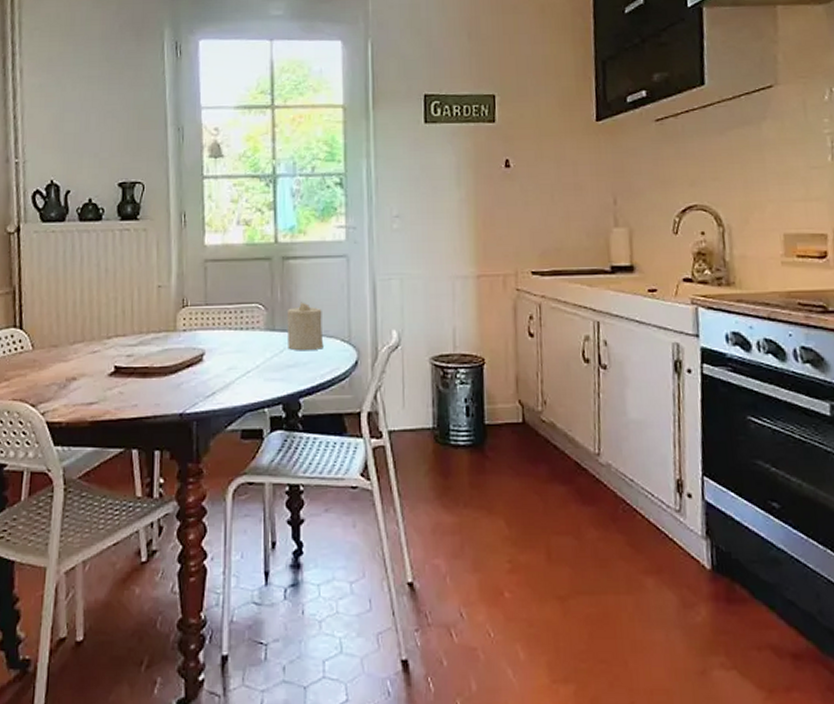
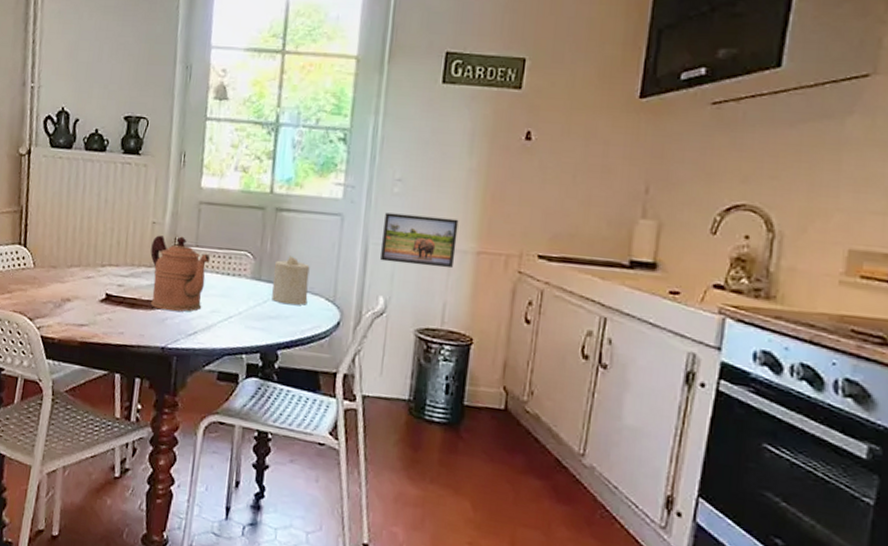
coffeepot: none [159,297,222,375] -> present [150,235,211,312]
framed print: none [388,247,458,296] -> present [380,212,459,269]

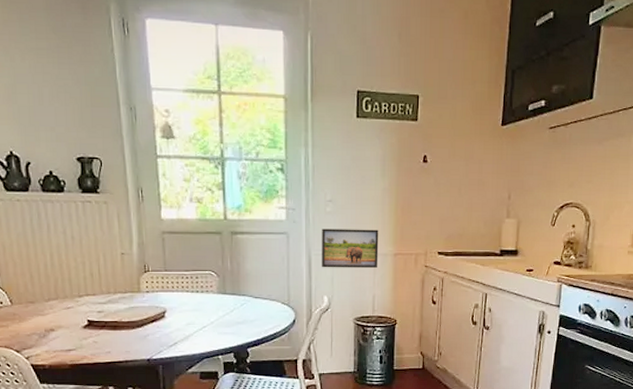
coffeepot: present [150,235,211,312] -> none [123,263,180,328]
candle: present [272,255,310,305] -> none [236,271,267,311]

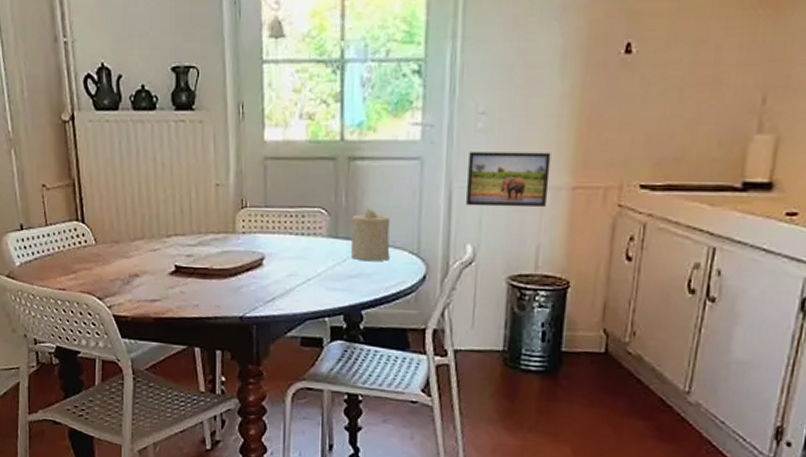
candle: none [236,271,267,311] -> present [351,208,390,262]

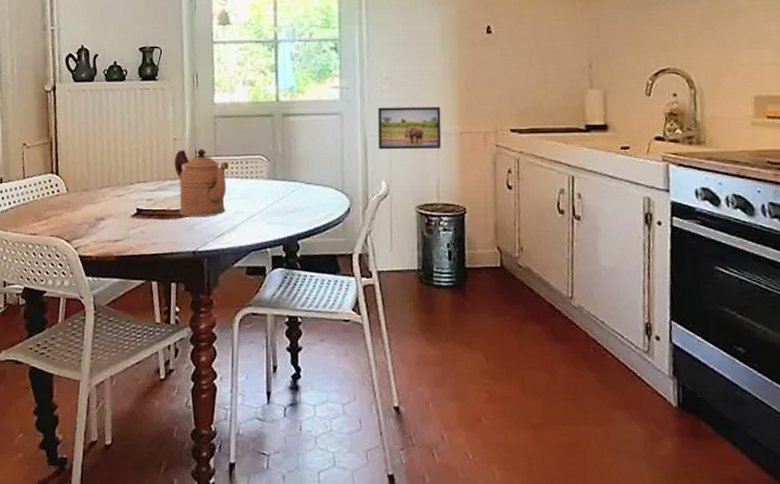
coffeepot: none [217,197,282,279] -> present [174,149,229,217]
candle: present [351,208,390,262] -> none [287,154,320,198]

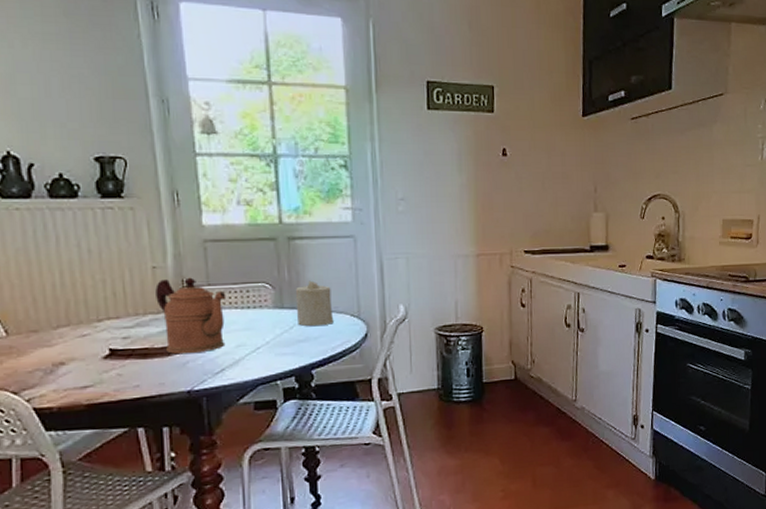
candle: none [287,154,320,198] -> present [295,280,334,327]
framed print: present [378,106,442,150] -> none [394,229,459,274]

